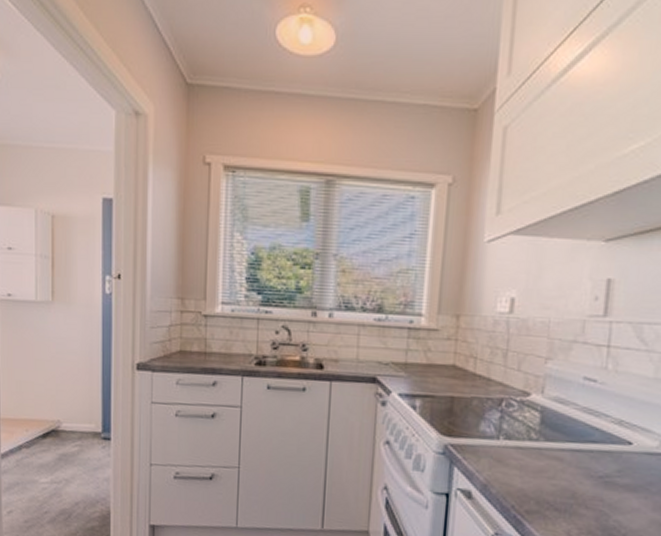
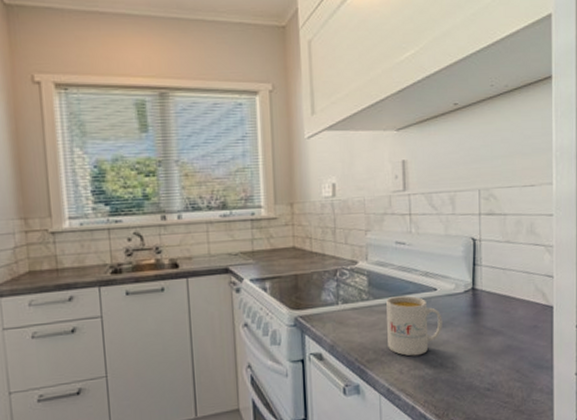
mug: none [555,442,635,519] -> present [386,295,443,356]

